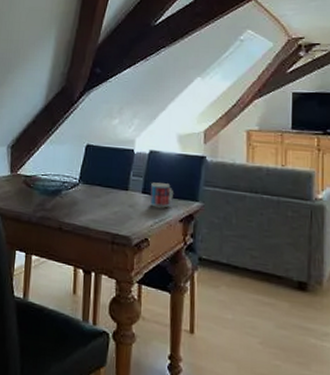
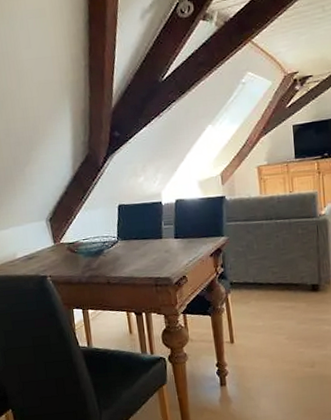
mug: present [150,182,173,208] -> none [181,226,202,248]

